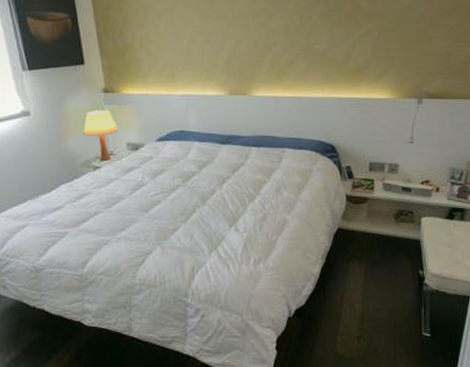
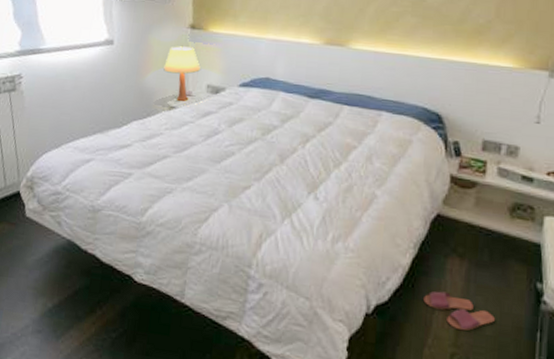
slippers: none [333,289,389,318] -> present [423,291,495,331]

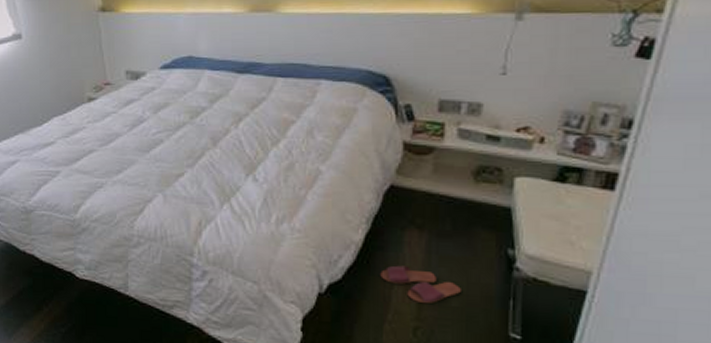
table lamp: present [163,45,201,102] -> none [78,31,118,92]

